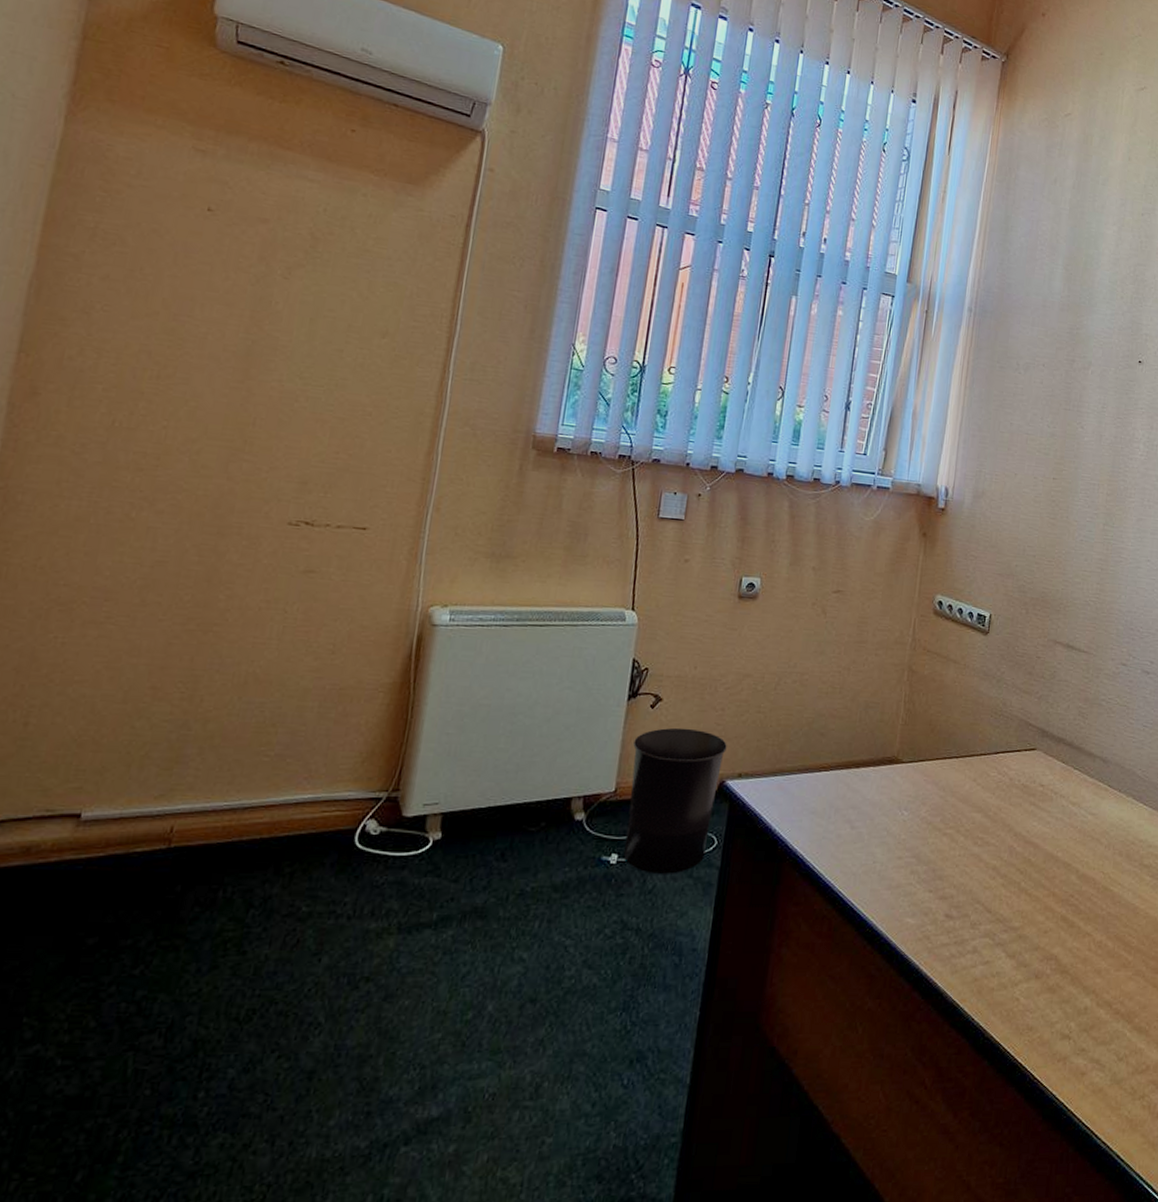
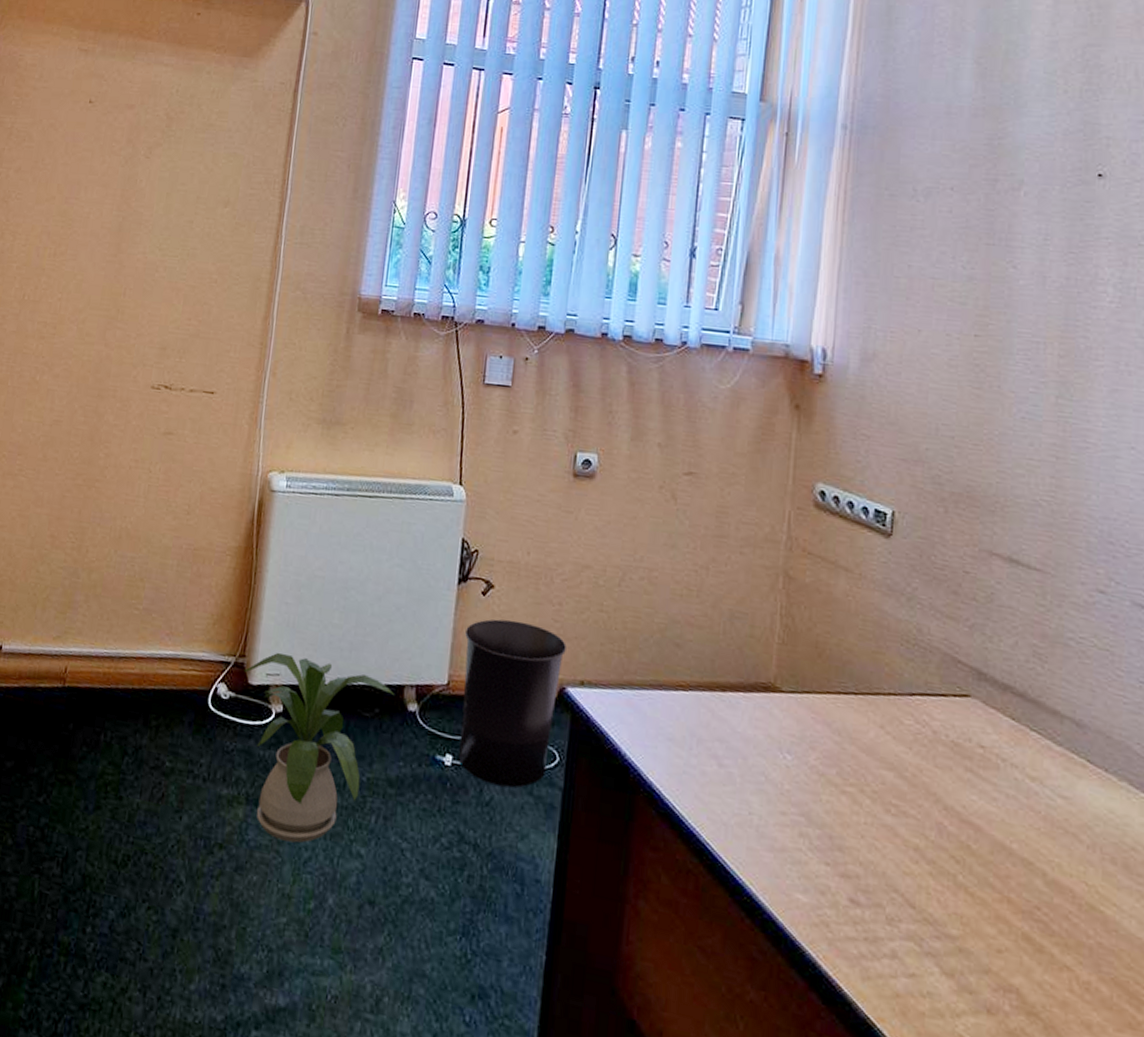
house plant: none [397,782,561,961] -> present [244,652,394,843]

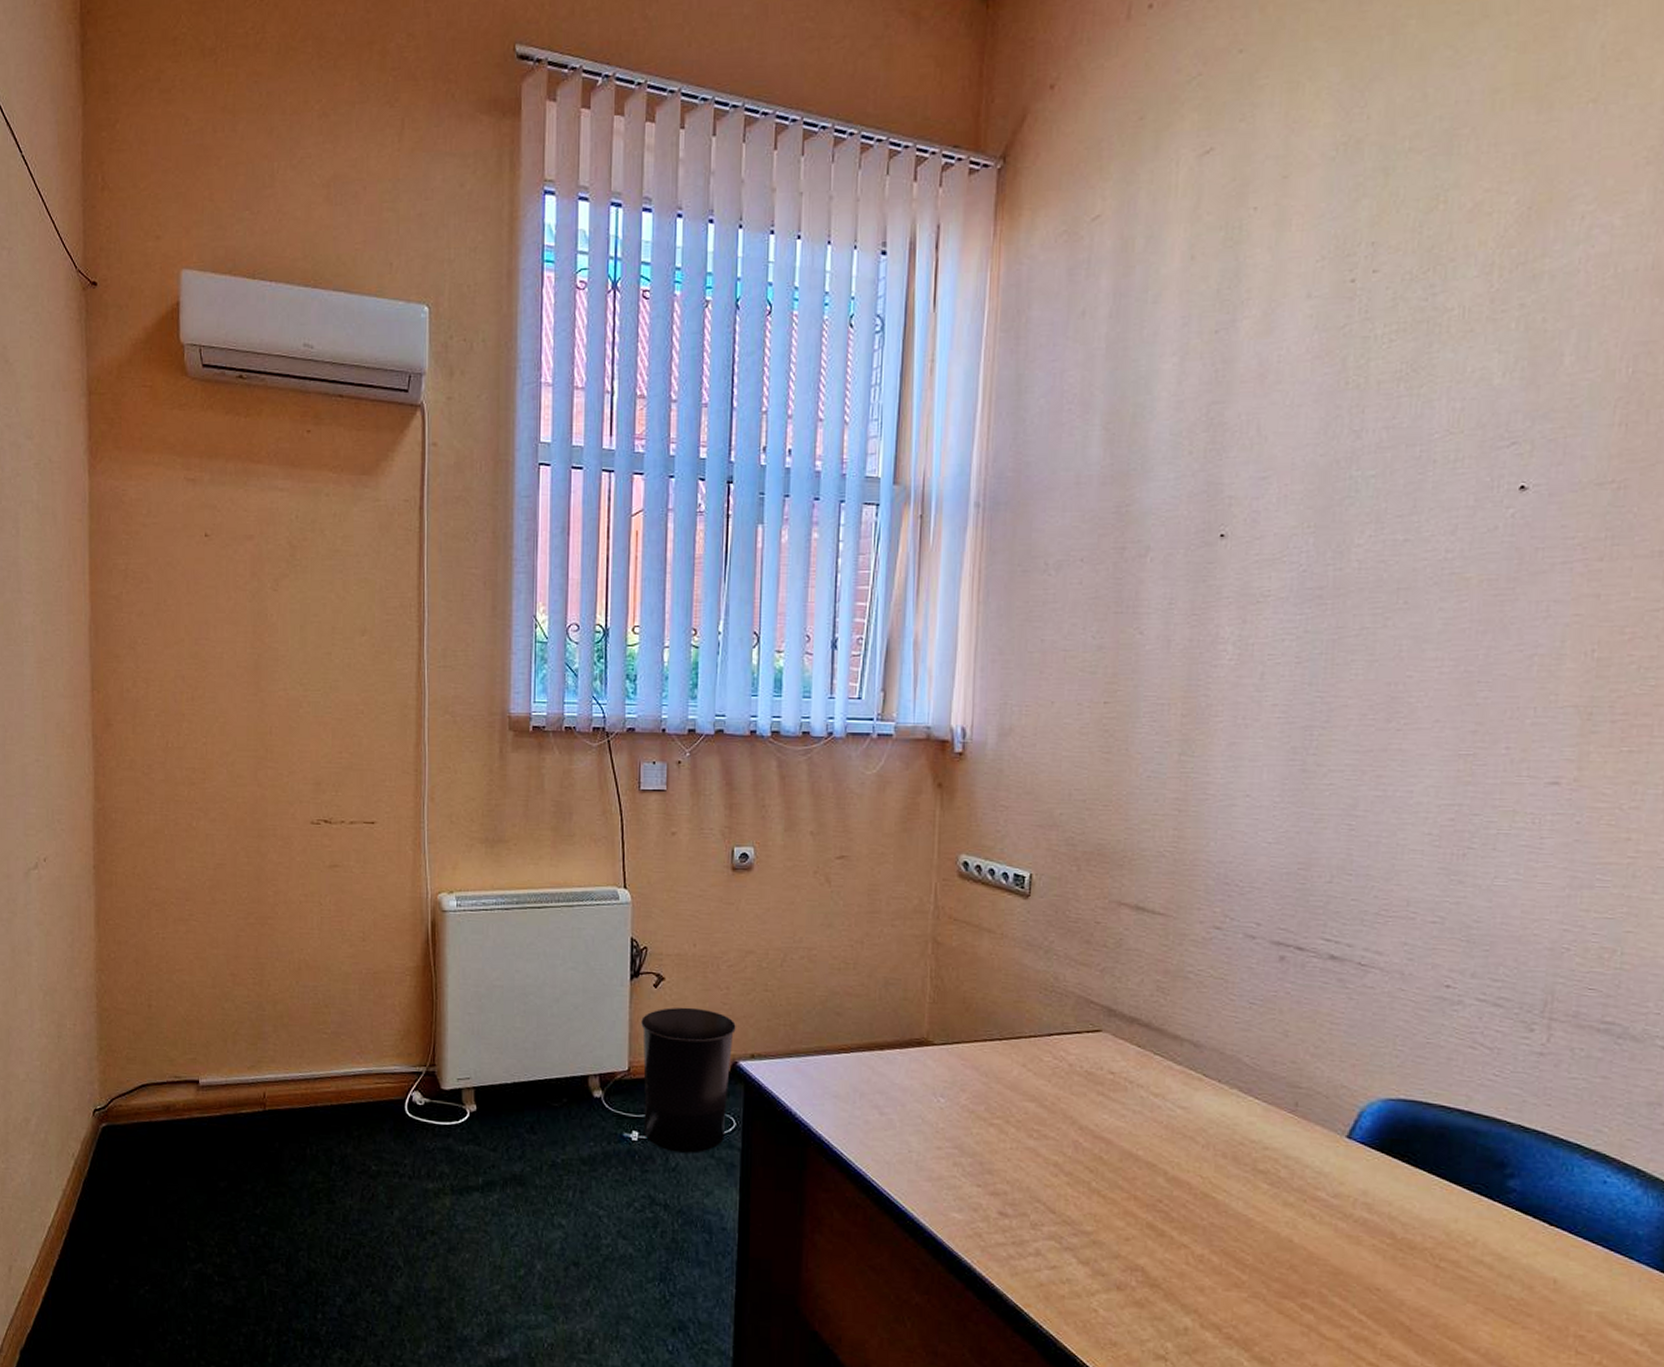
house plant: present [244,652,394,843] -> none [436,1058,579,1222]

